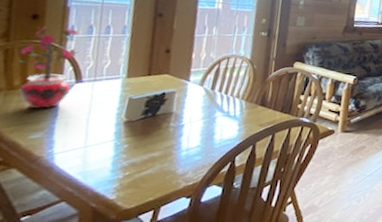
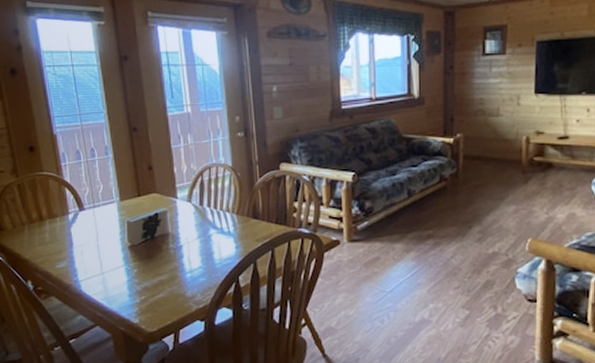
potted plant: present [12,26,79,110] -> none [27,155,77,240]

